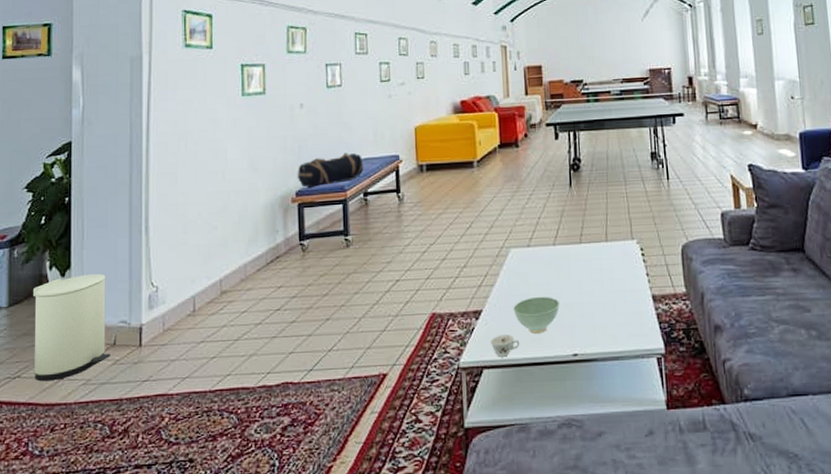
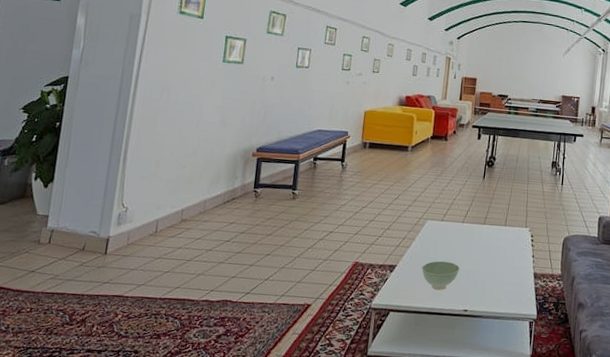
pedal bin: present [33,273,111,382] -> none [9,188,84,272]
duffel bag: present [298,152,364,188] -> none [260,123,318,147]
teacup: present [491,334,520,357] -> none [399,287,423,305]

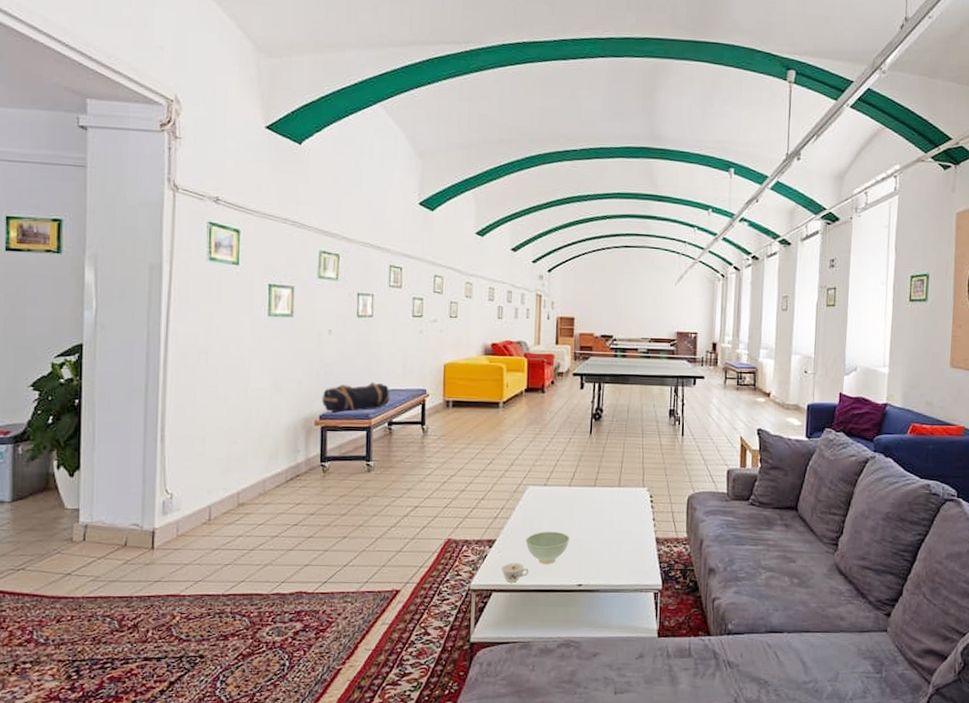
duffel bag: none [260,123,318,147] -> present [322,382,390,412]
teacup: none [399,287,423,305] -> present [502,563,529,583]

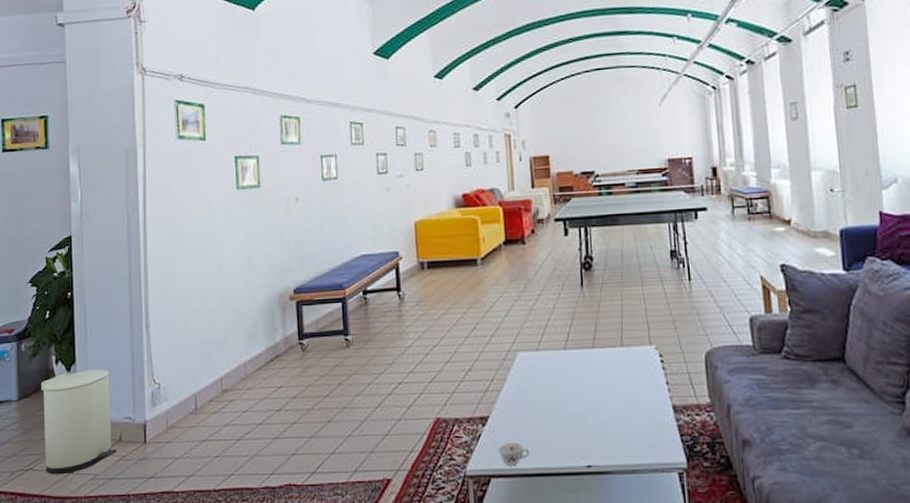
pedal bin: none [39,476,121,576] -> present [41,369,117,475]
duffel bag: present [322,382,390,412] -> none [295,248,363,285]
bowl: present [525,531,569,564] -> none [522,403,572,443]

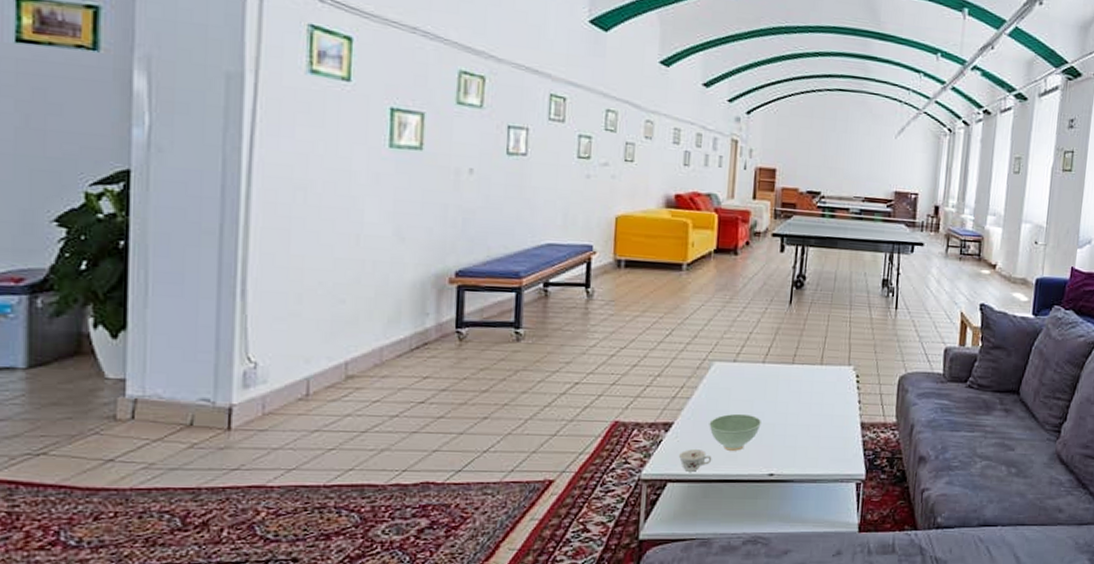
pedal bin: present [41,369,117,475] -> none [68,338,185,462]
bowl: none [522,403,572,443] -> present [709,413,761,451]

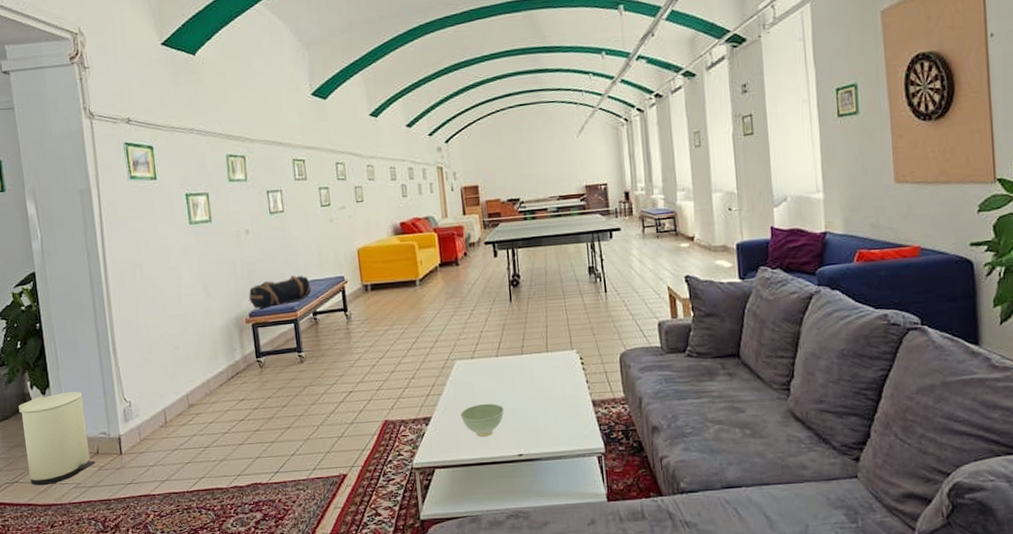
pedal bin: none [68,338,185,462] -> present [19,391,96,486]
duffel bag: none [460,234,547,269] -> present [249,275,312,309]
teacup: present [679,449,712,472] -> none [441,438,468,458]

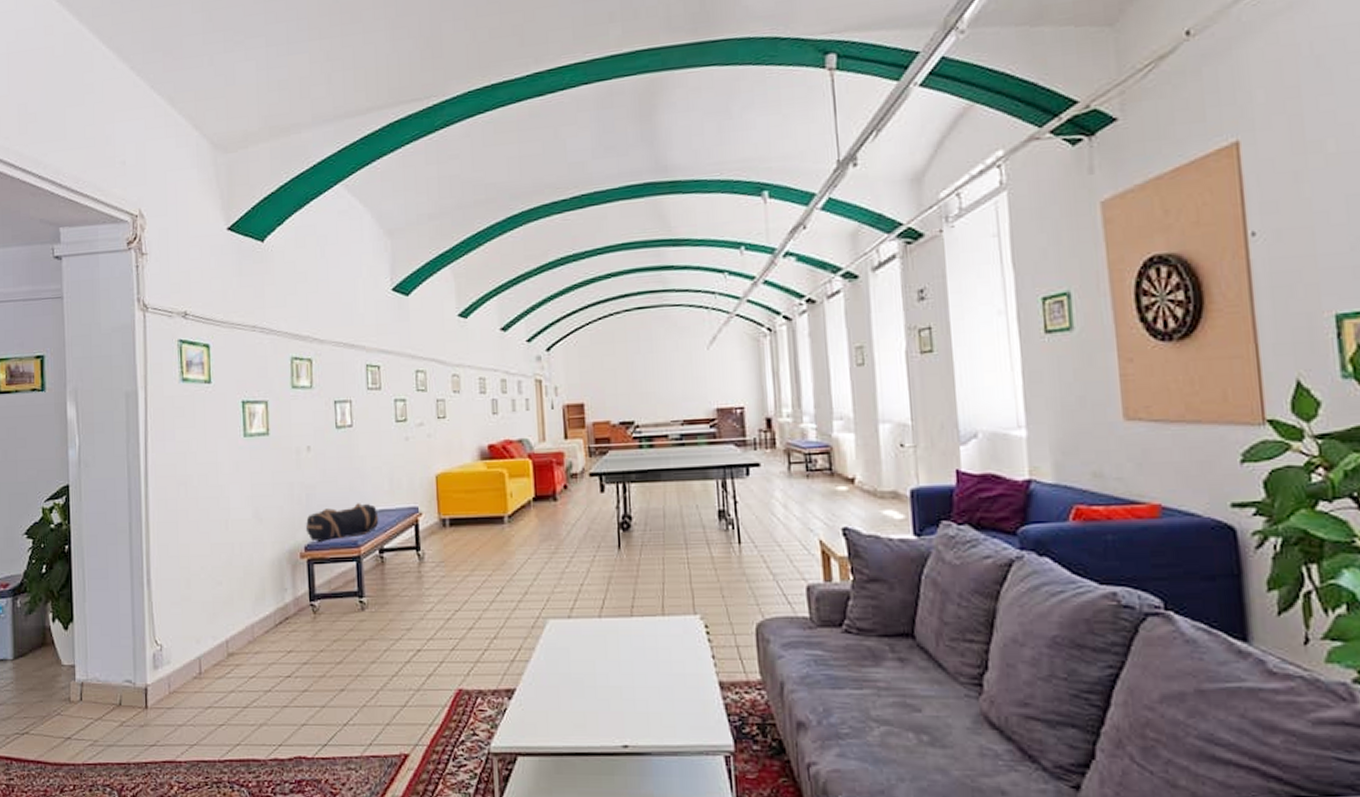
pedal bin: present [19,391,96,486] -> none [38,628,117,740]
bowl: present [460,403,504,437] -> none [552,676,606,719]

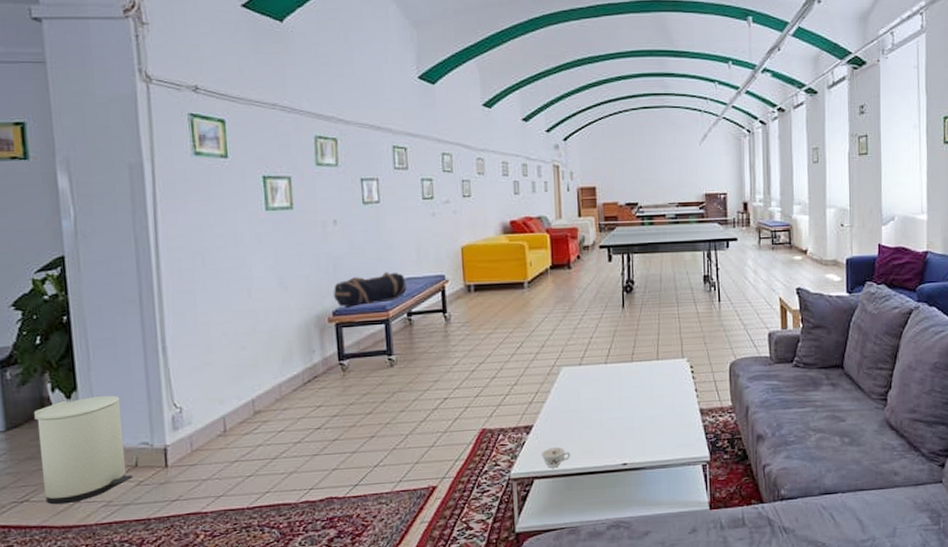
pedal bin: none [38,628,117,740] -> present [34,395,133,505]
teacup: none [526,718,560,744] -> present [542,447,571,468]

